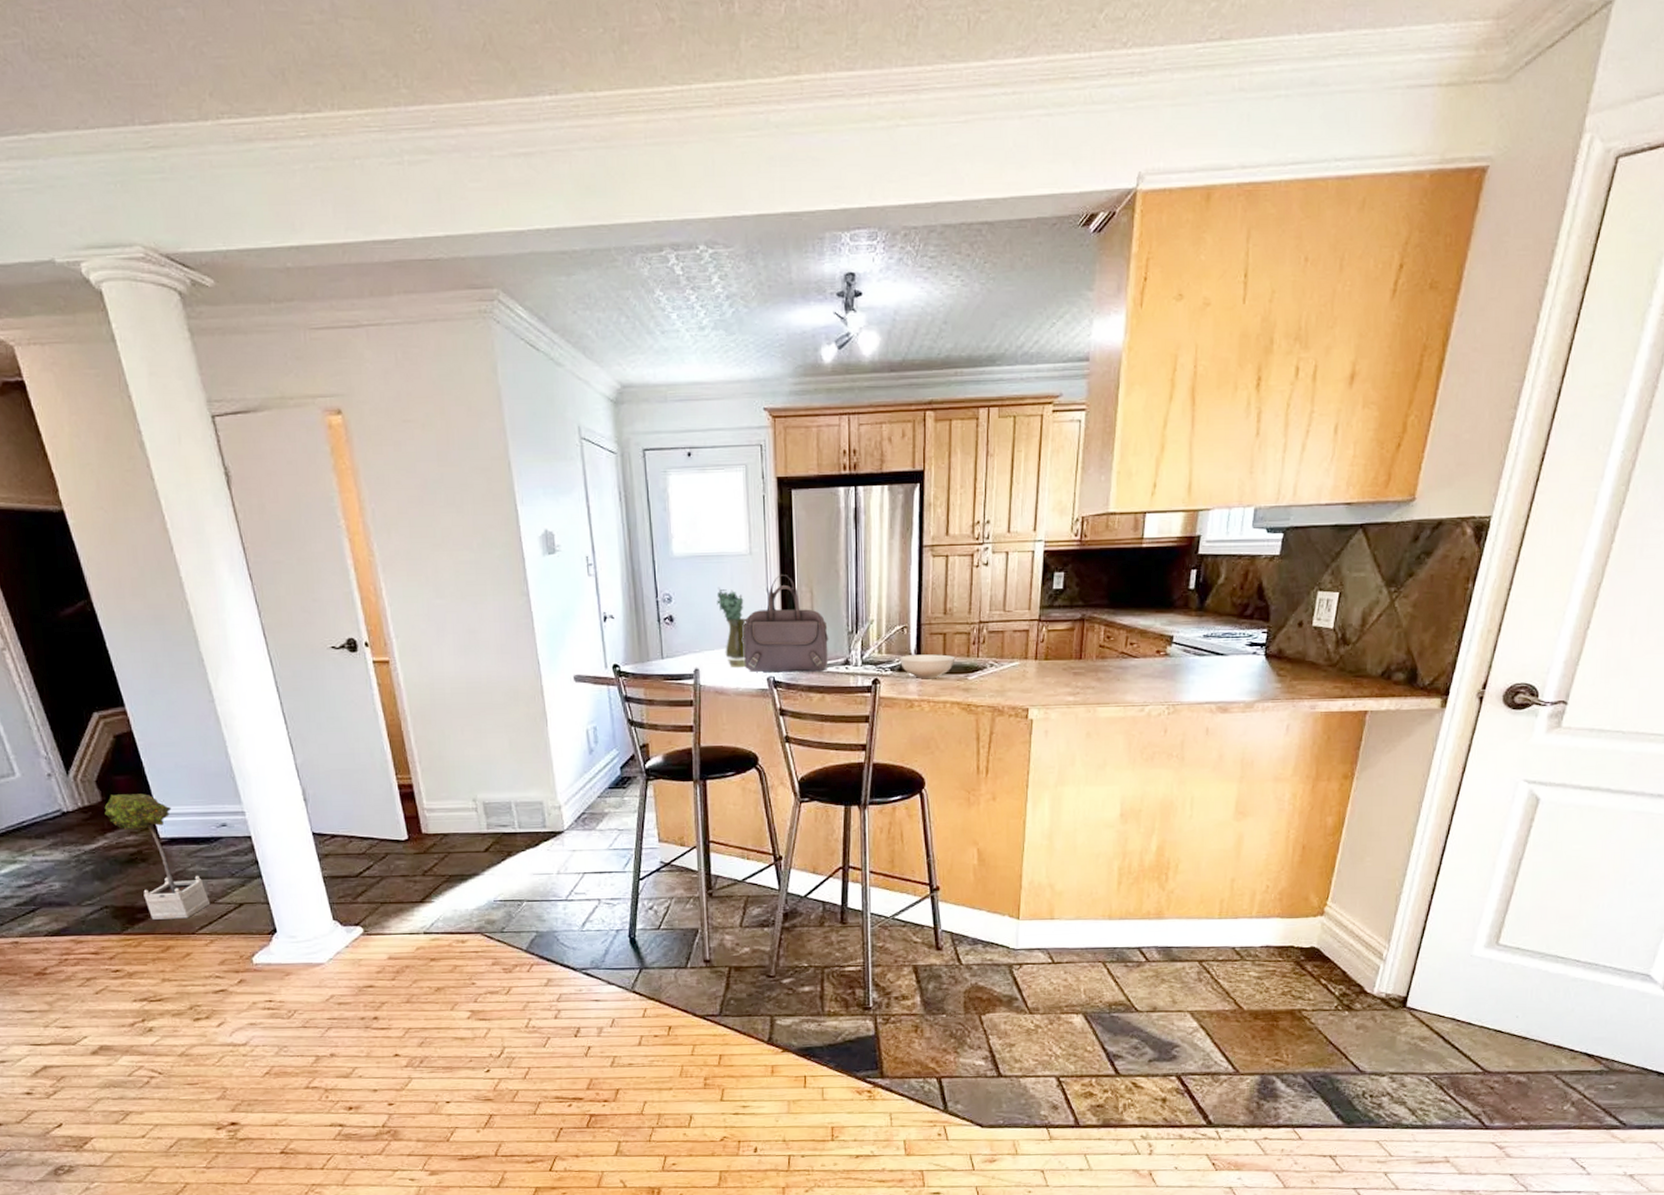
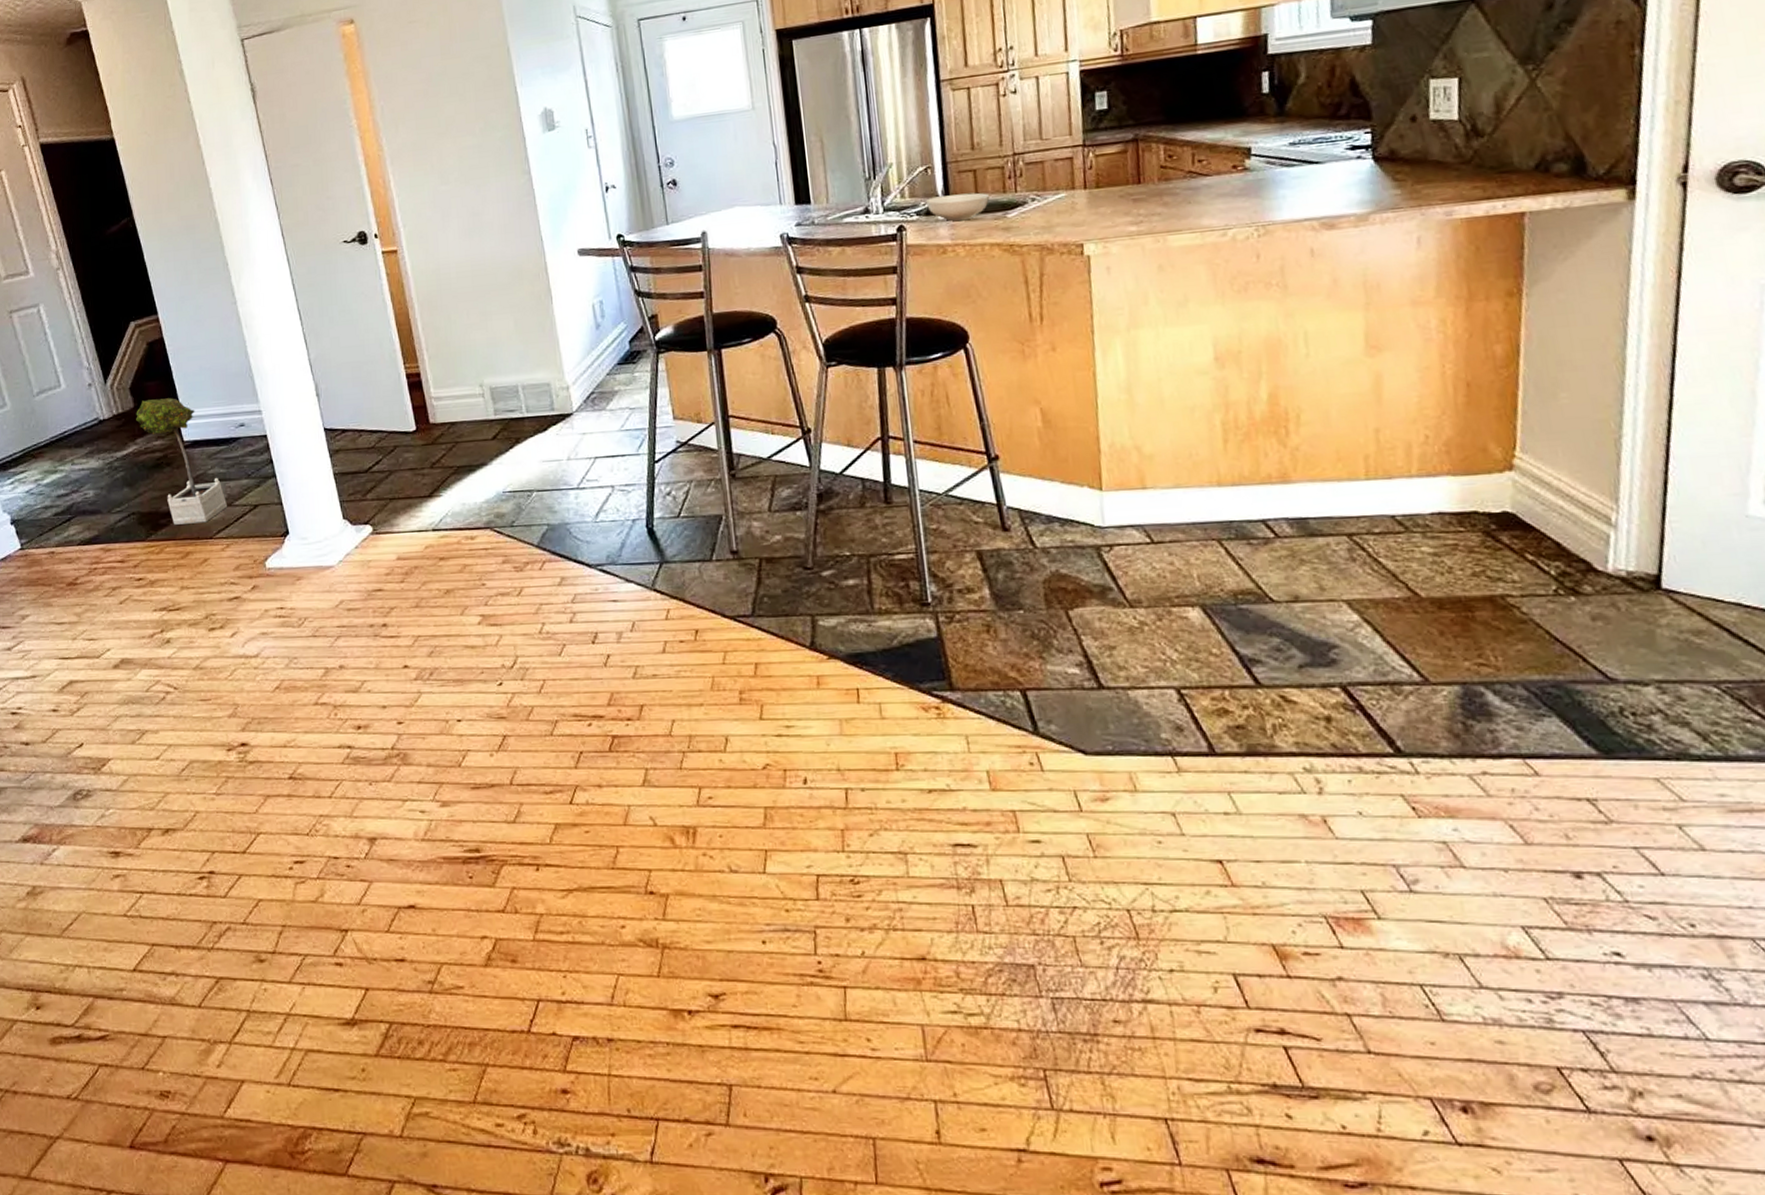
vase: present [716,587,746,668] -> none [720,146,756,228]
handbag: present [742,575,829,673] -> none [750,126,846,230]

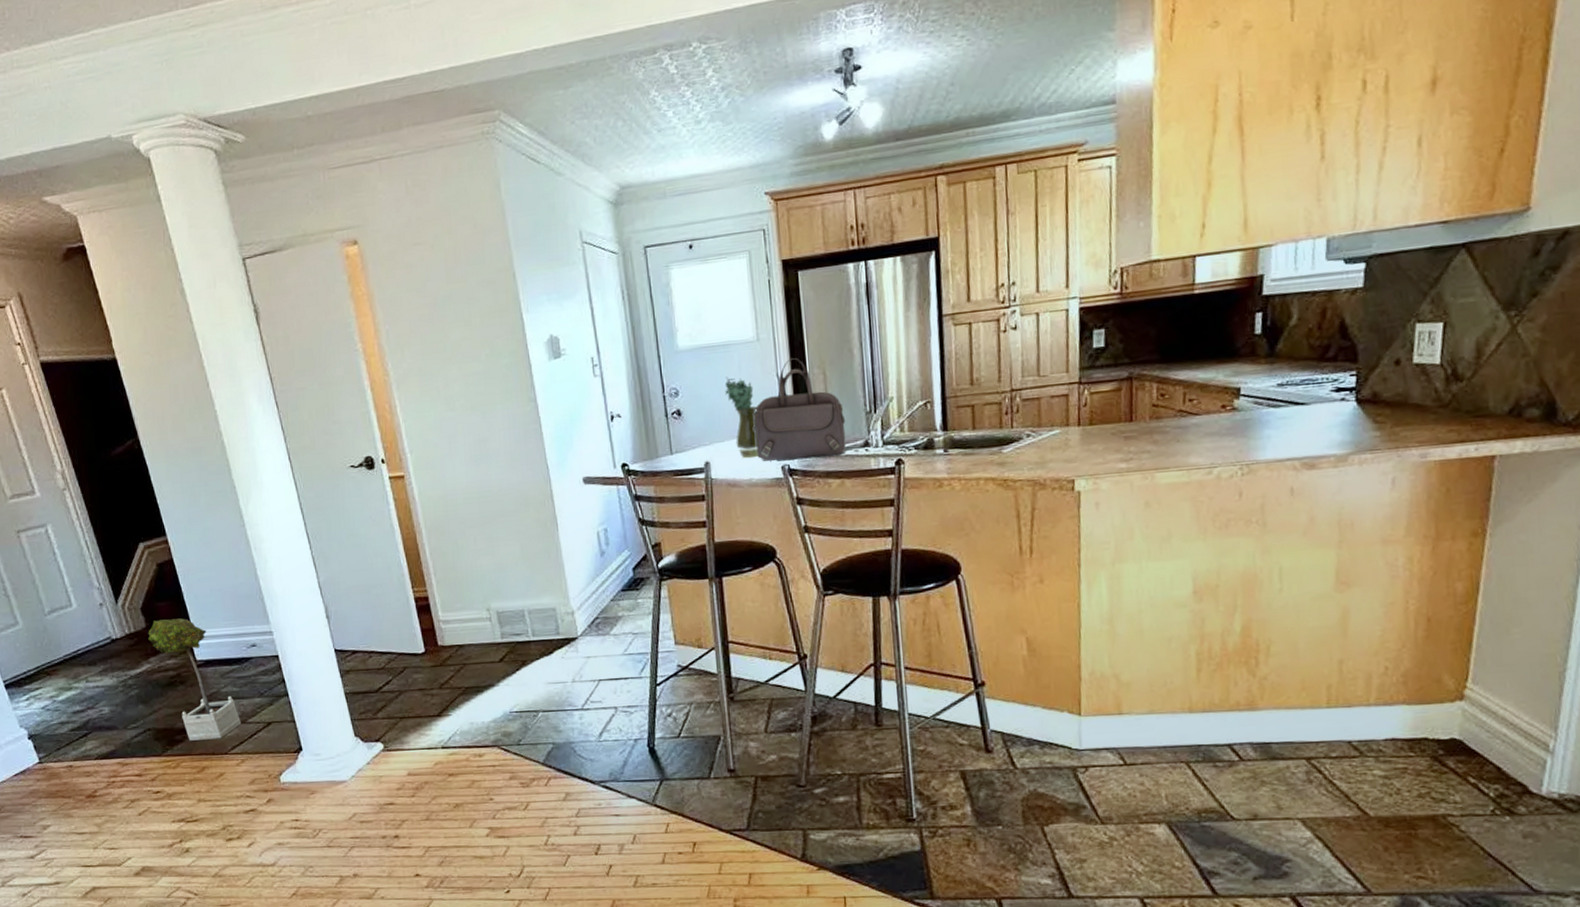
vase: none [720,146,756,228] -> present [724,376,759,459]
handbag: none [750,126,846,230] -> present [753,358,846,461]
bowl: present [925,192,990,221] -> none [924,427,987,456]

